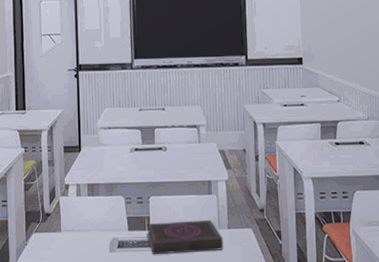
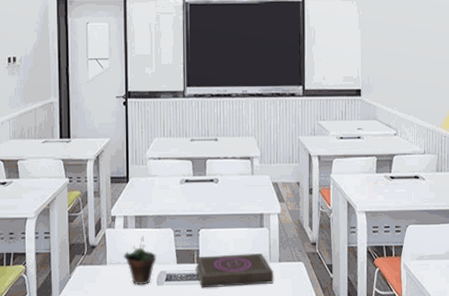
succulent plant: none [77,204,108,252] -> present [123,236,156,285]

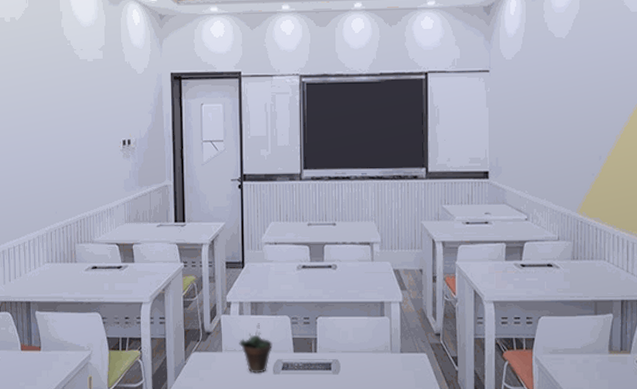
book: present [196,253,274,288] -> none [313,342,395,378]

